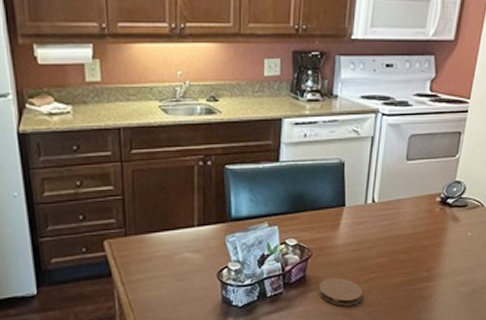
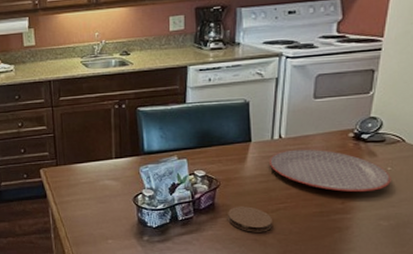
plate: none [361,214,471,259] -> present [268,149,391,193]

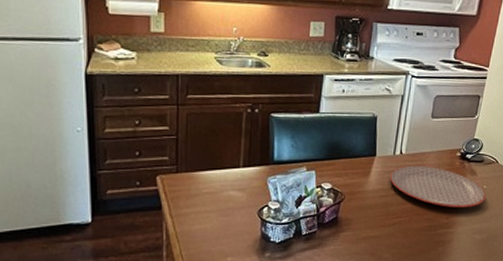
coaster: present [228,206,272,232] -> none [349,221,388,247]

